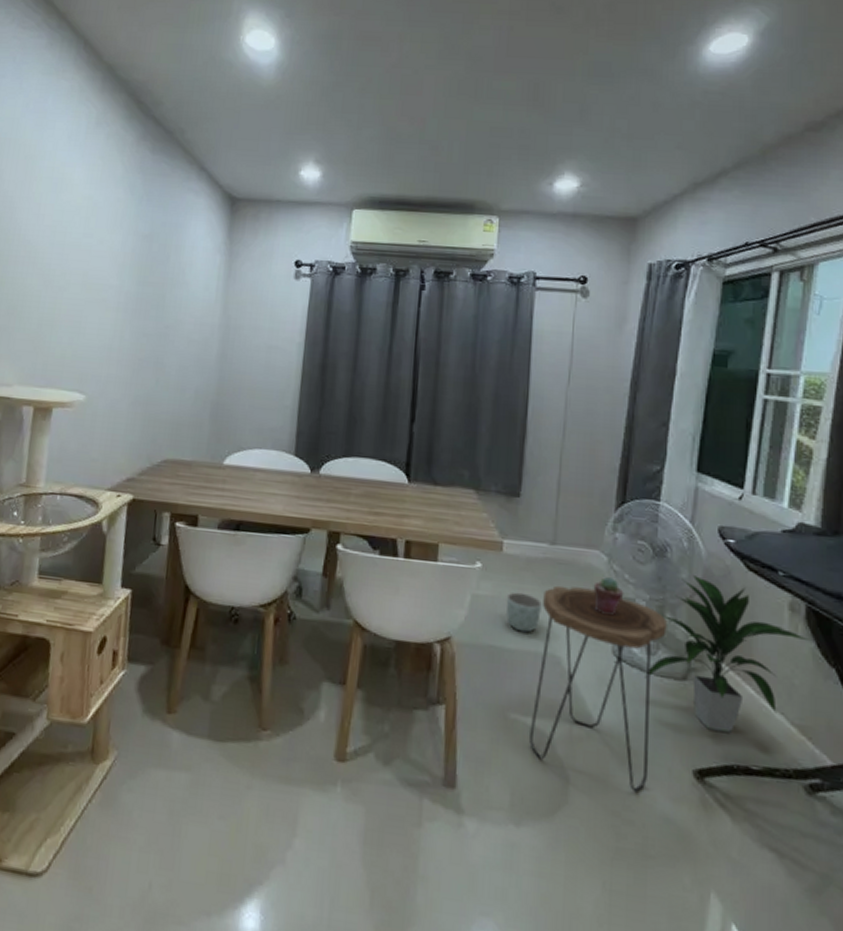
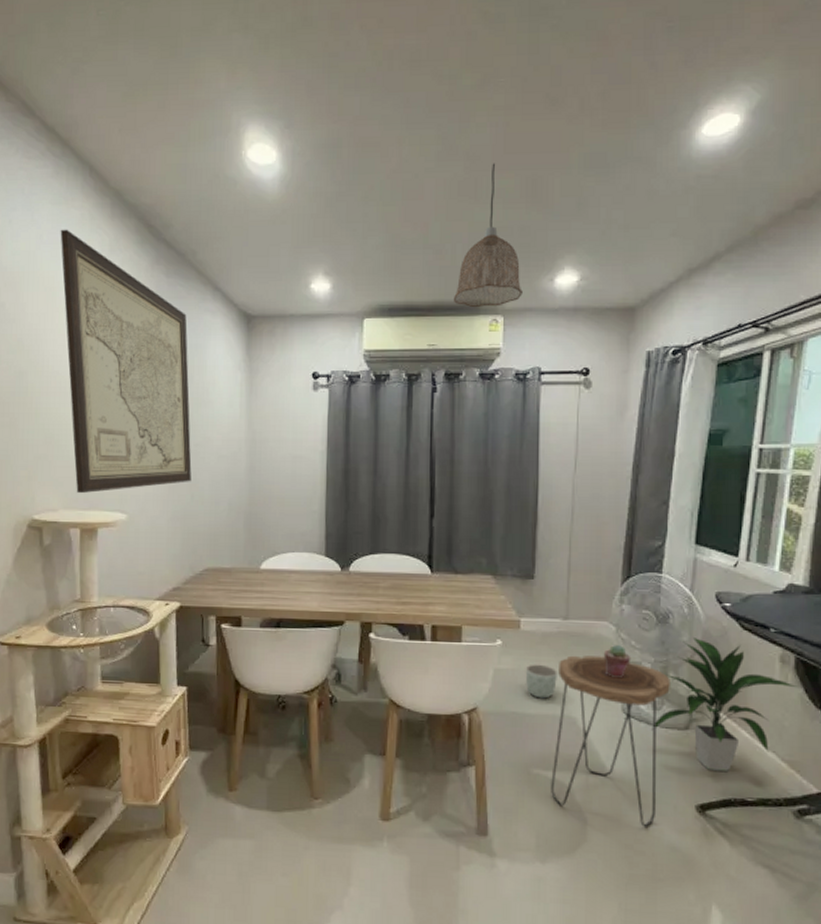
wall art: none [34,99,169,370] -> present [60,229,192,494]
pendant lamp: none [447,65,520,207] -> present [453,163,523,308]

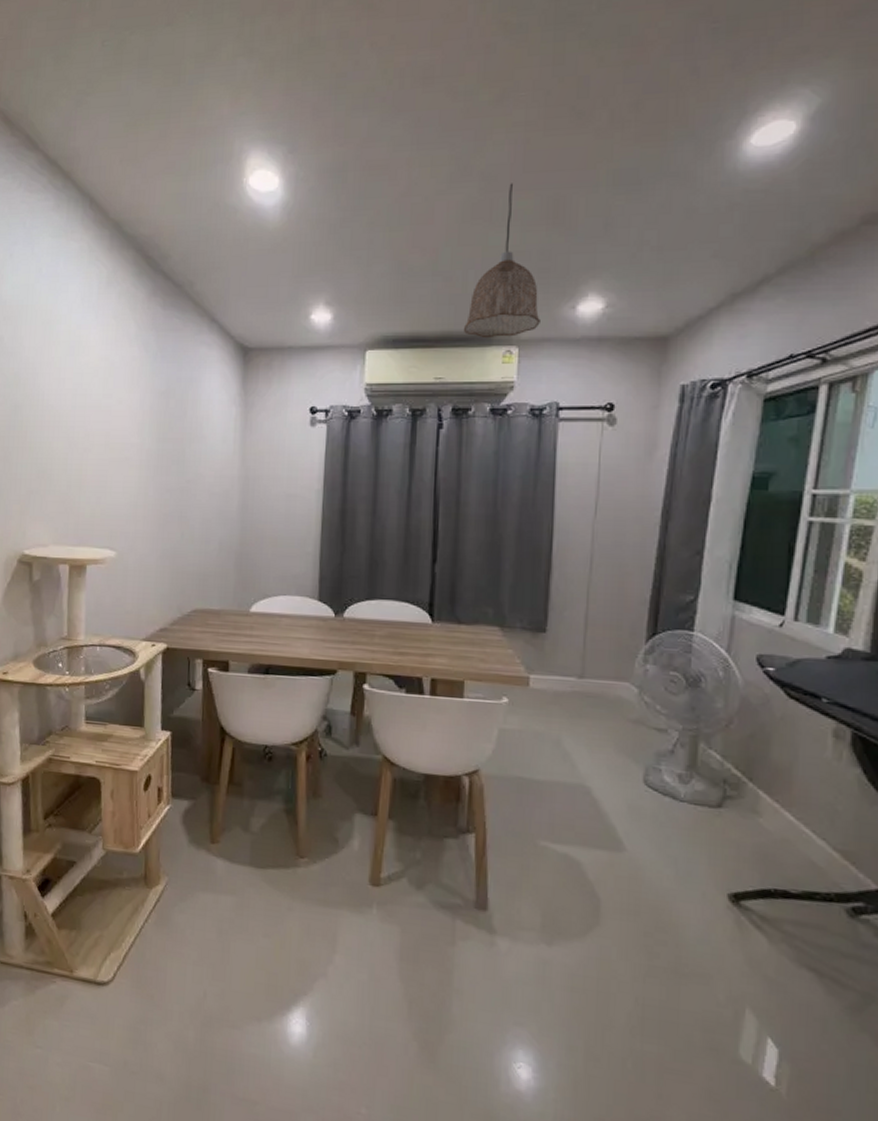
wall art: present [60,229,192,494] -> none [59,262,183,530]
planter: present [525,664,559,699] -> none [533,725,572,765]
side table: present [551,655,670,827] -> none [560,718,701,915]
potted succulent: present [603,645,631,679] -> none [623,709,656,746]
indoor plant: present [652,638,798,771] -> none [678,705,854,858]

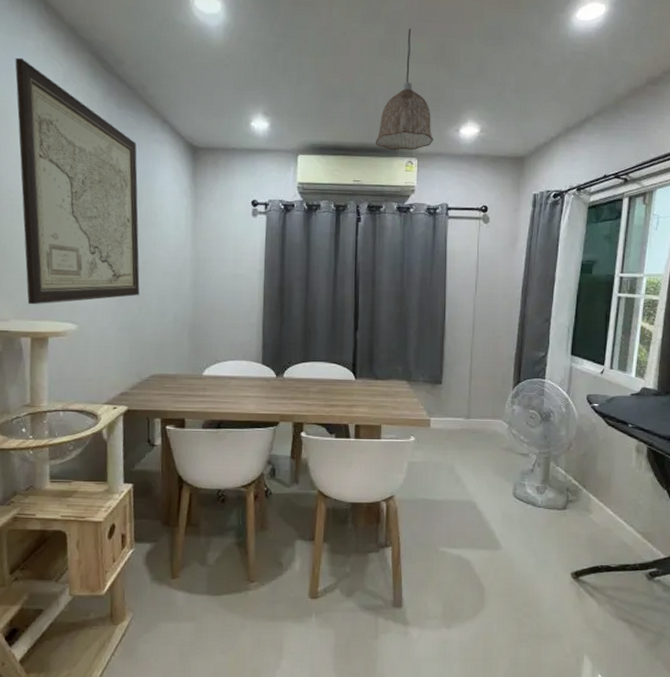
wall art: none [59,262,183,530] -> present [15,57,140,305]

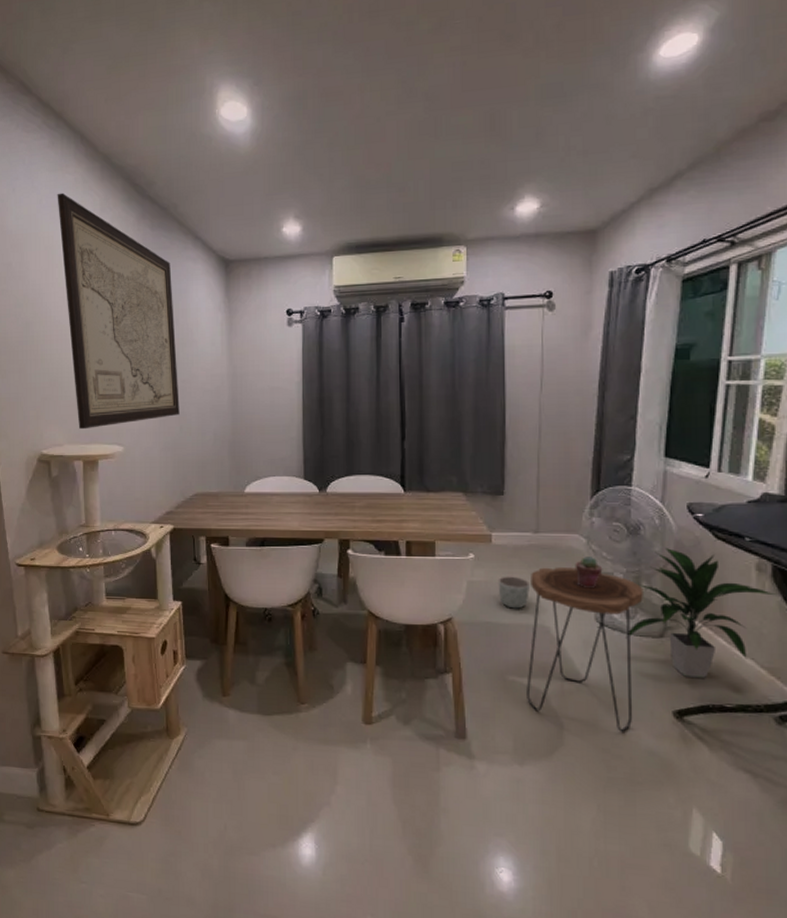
pendant lamp: present [375,28,433,151] -> none [417,101,484,241]
planter: none [434,457,462,487] -> present [498,576,531,609]
side table: none [455,449,551,593] -> present [527,567,643,732]
potted succulent: none [498,440,521,468] -> present [575,557,603,589]
indoor plant: none [537,433,649,543] -> present [626,548,776,678]

